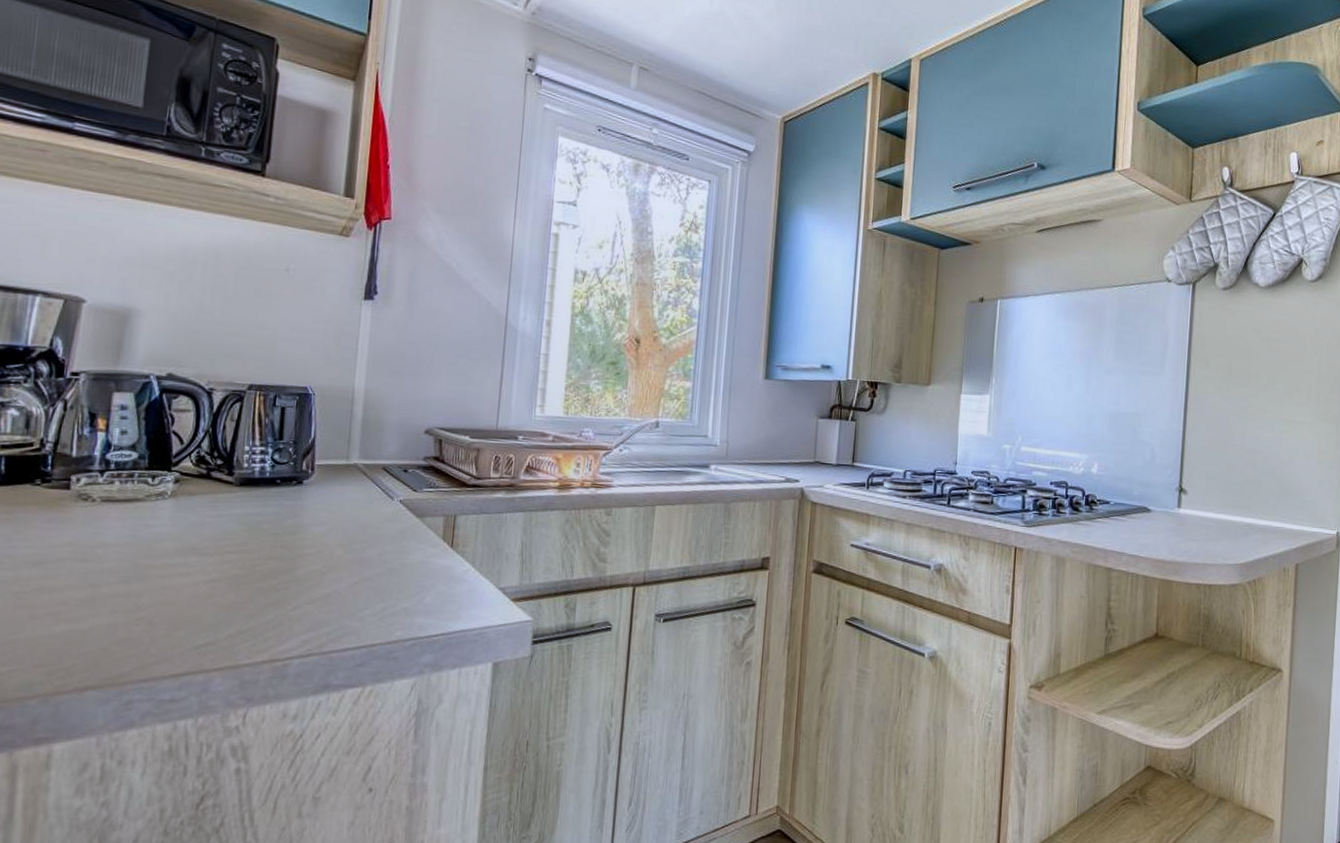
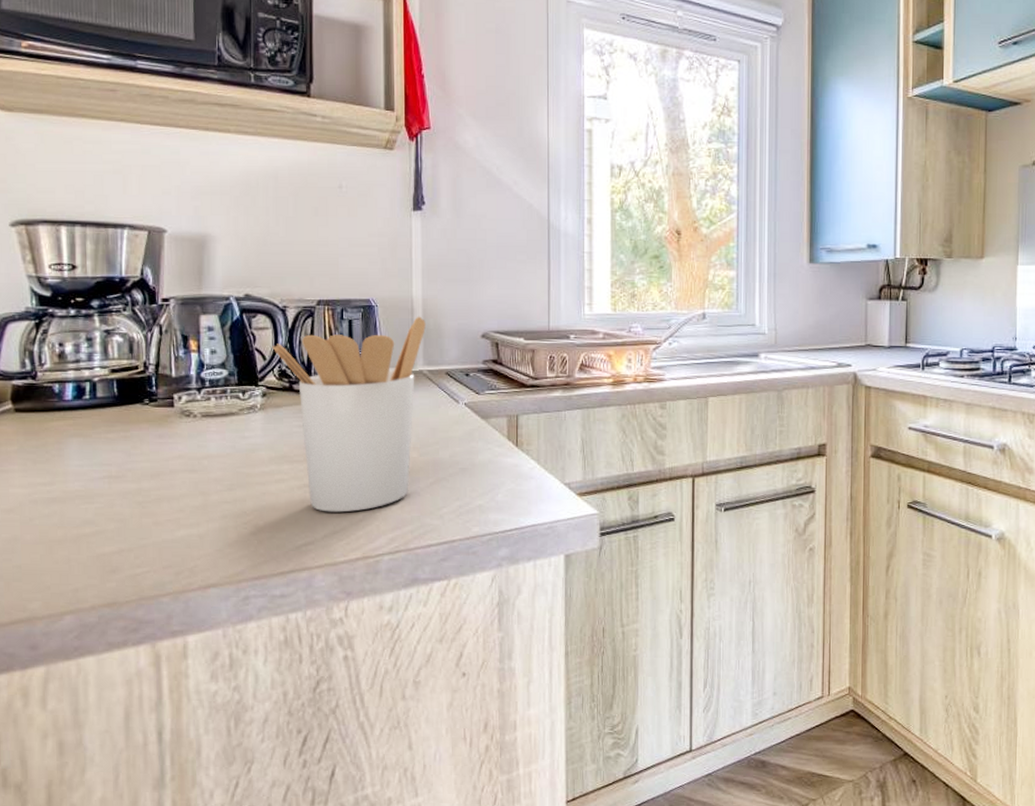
utensil holder: none [192,407,366,611] -> present [272,316,426,513]

